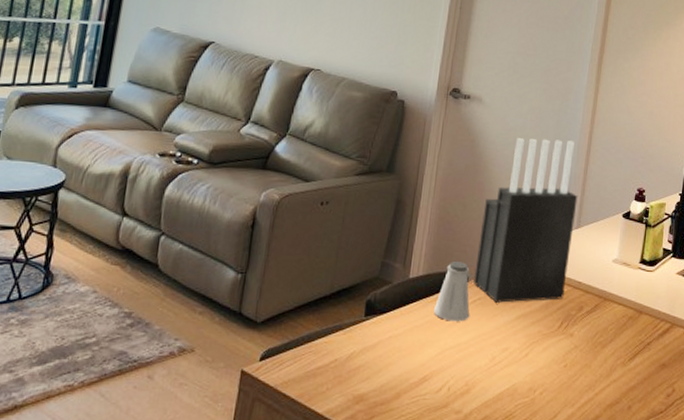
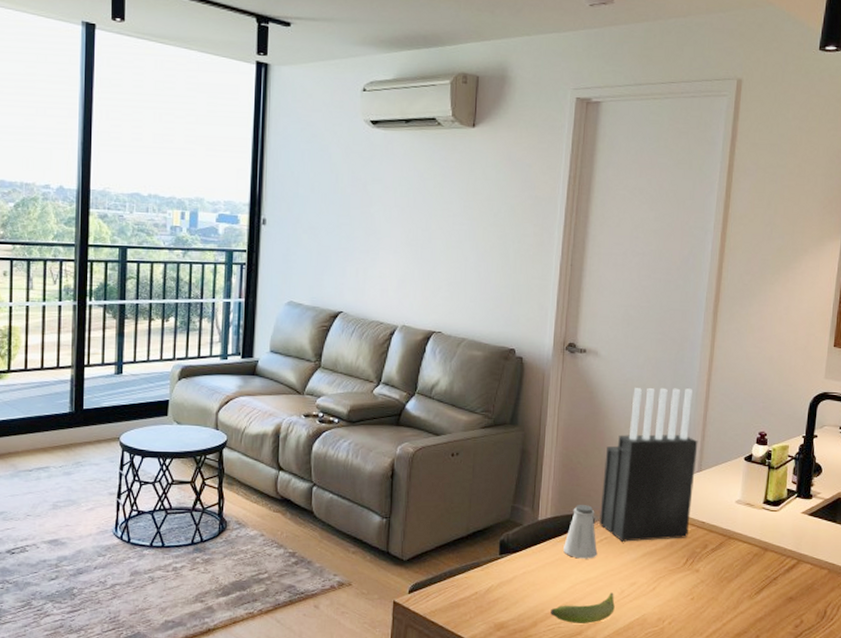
banana: none [416,359,485,395] -> present [551,592,615,624]

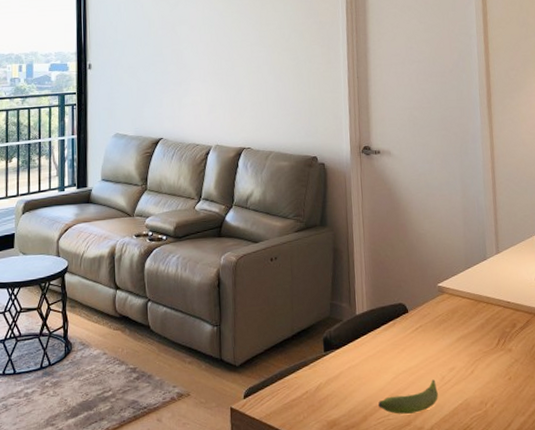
saltshaker: present [563,505,598,559] -> none [382,296,415,349]
knife block: present [599,388,698,542] -> none [410,177,496,328]

